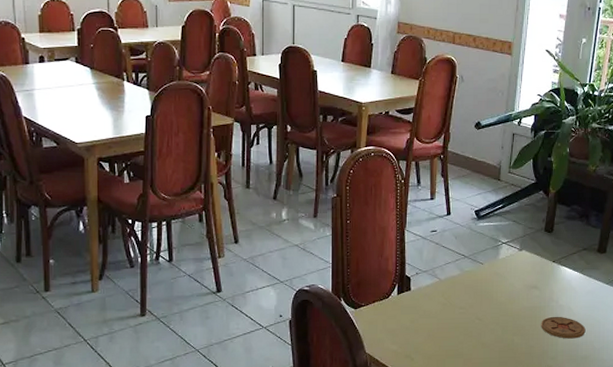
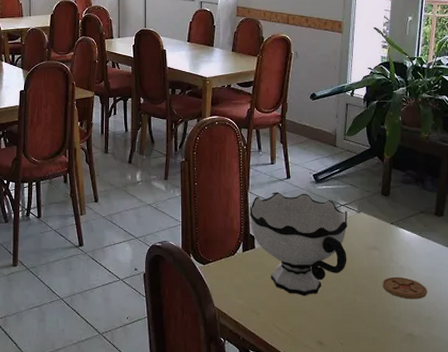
bowl: none [406,230,509,339] -> present [250,192,348,296]

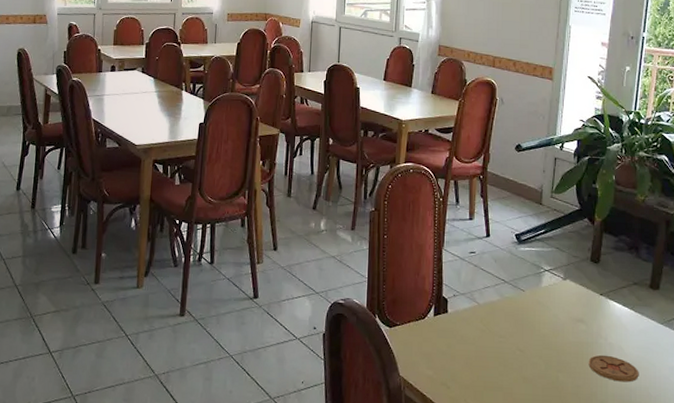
bowl: present [250,192,348,296] -> none [443,251,552,371]

